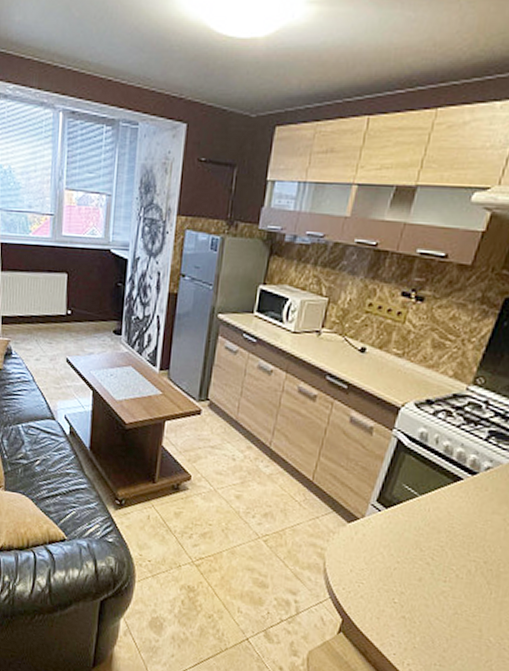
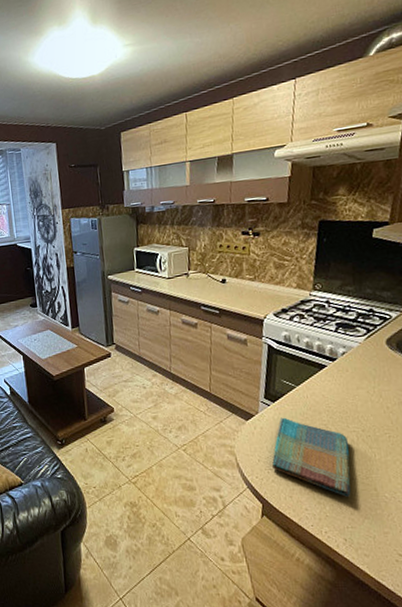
dish towel: none [365,527,464,632] -> present [272,417,351,497]

